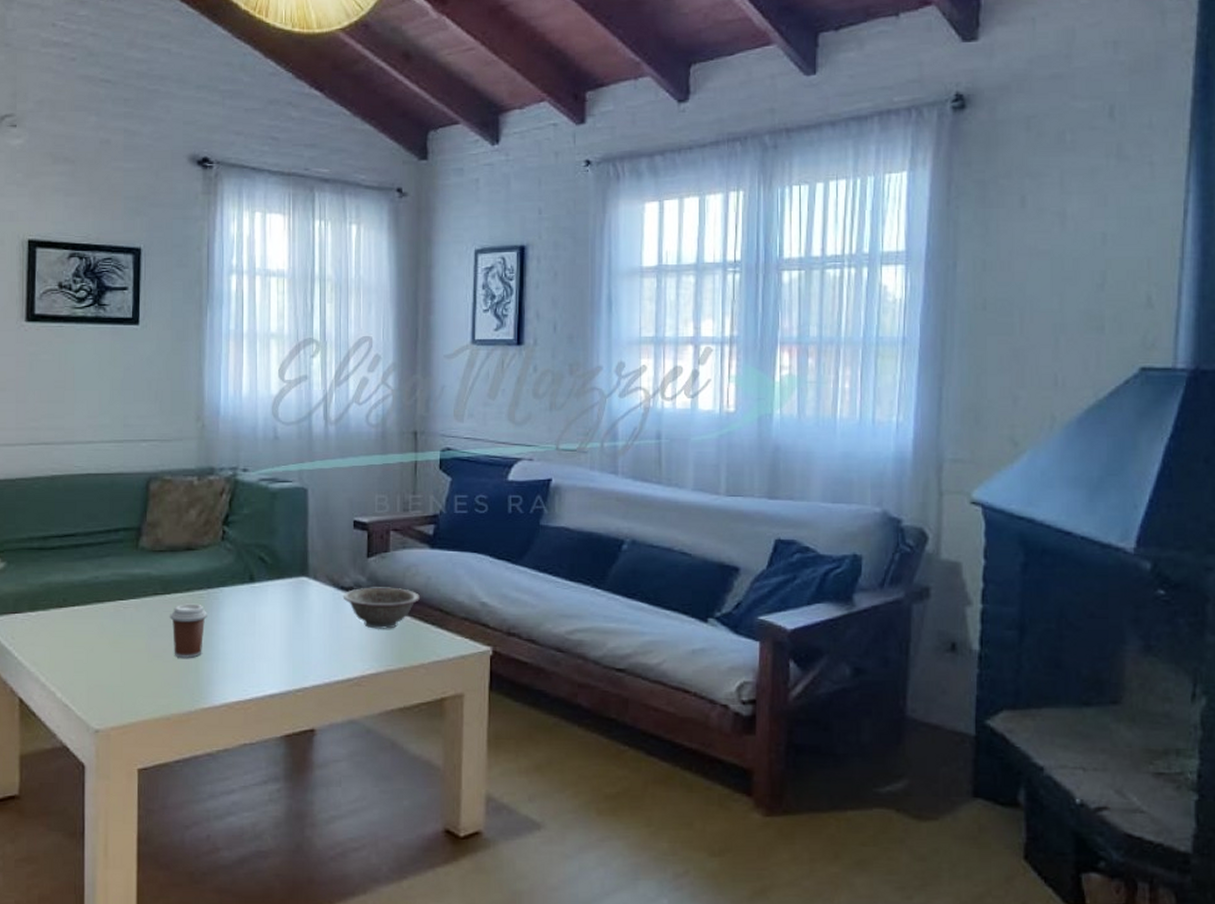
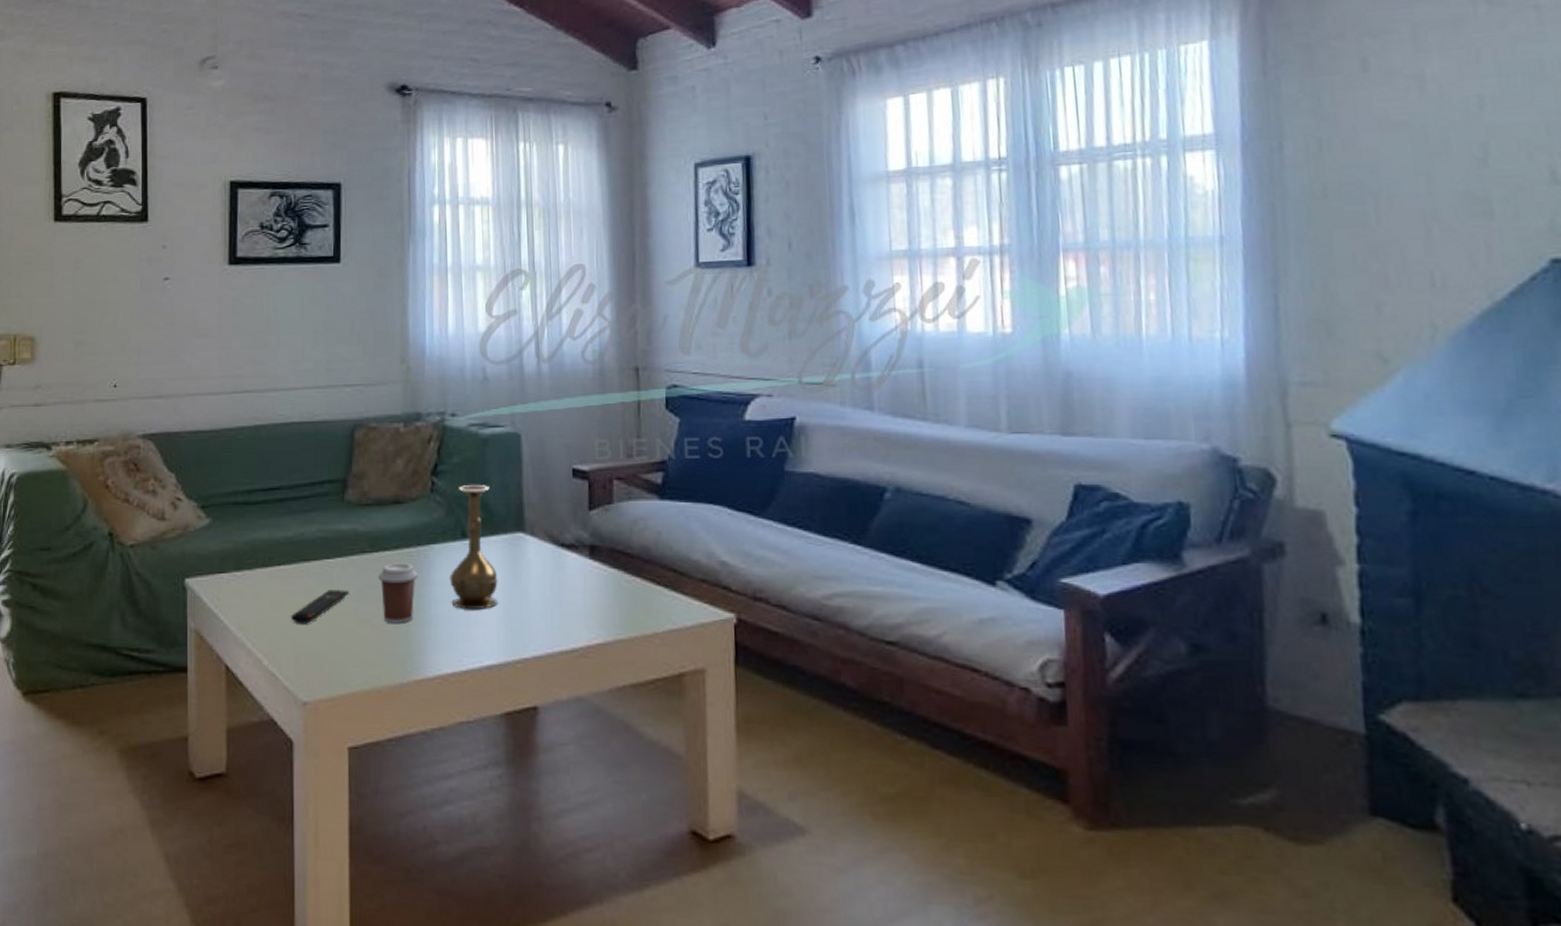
remote control: none [85,628,142,660] -> present [291,590,349,624]
vase: none [237,534,282,645] -> present [449,485,498,609]
decorative bowl: present [342,587,421,629] -> none [563,544,651,592]

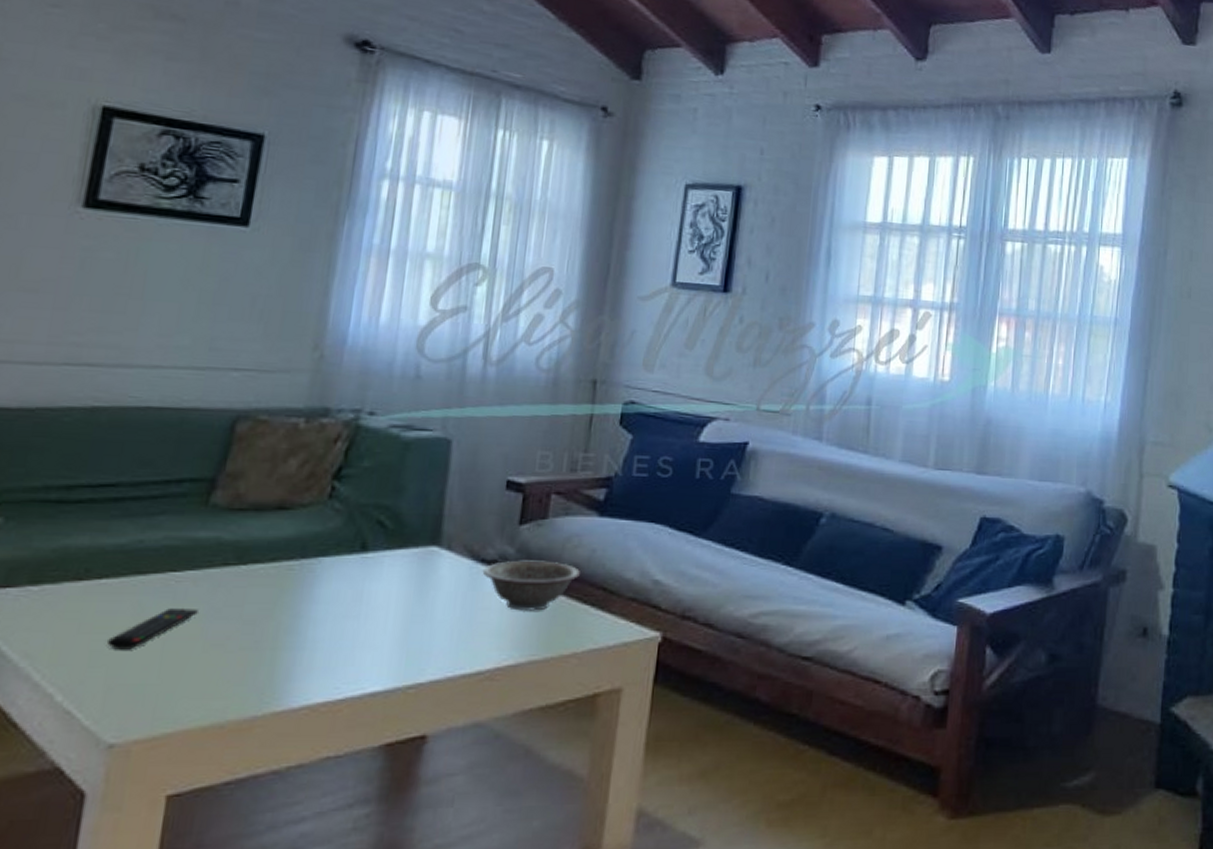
coffee cup: present [378,563,418,623] -> none [241,577,297,647]
vase: present [449,485,498,609] -> none [337,492,405,630]
decorative bowl: none [563,544,651,592] -> present [482,560,582,611]

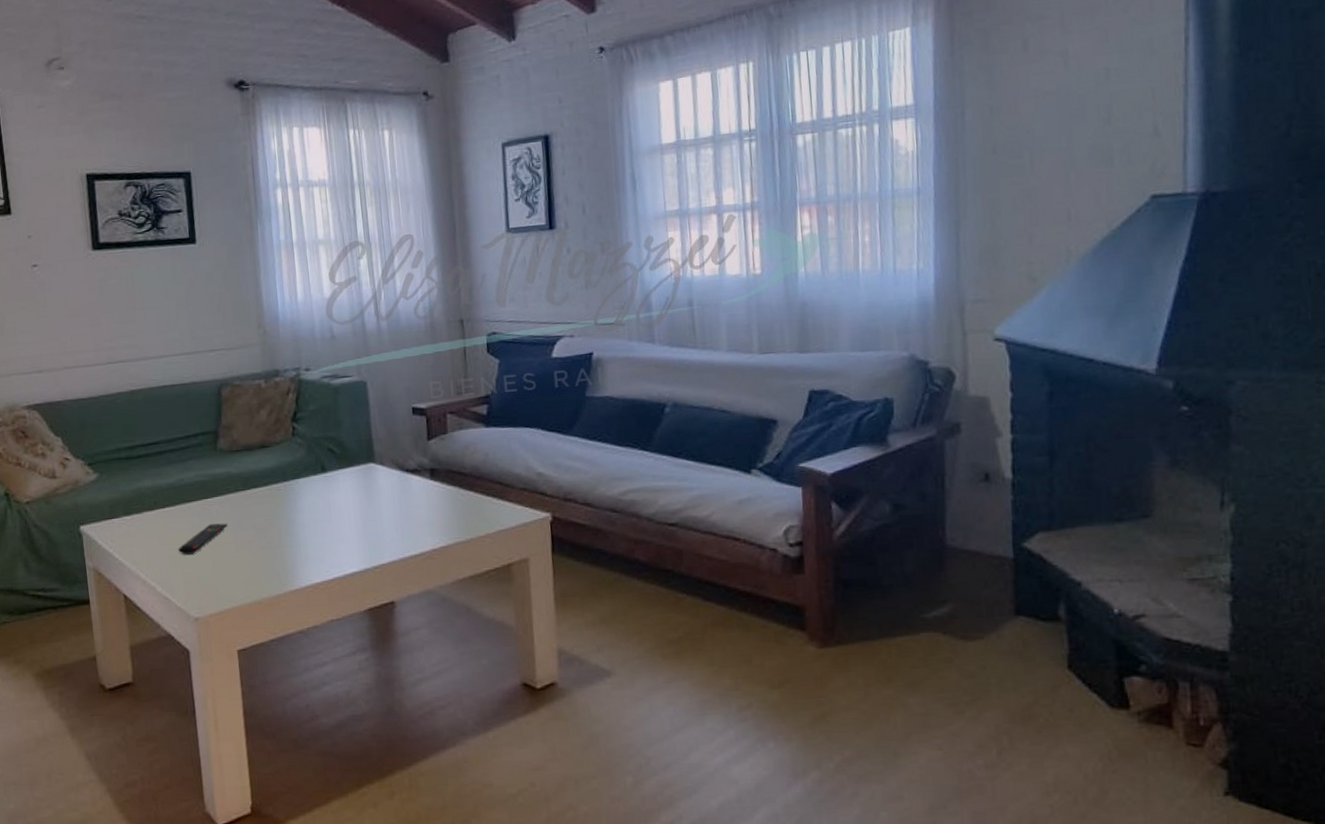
decorative bowl: present [482,560,582,611] -> none [408,466,481,506]

